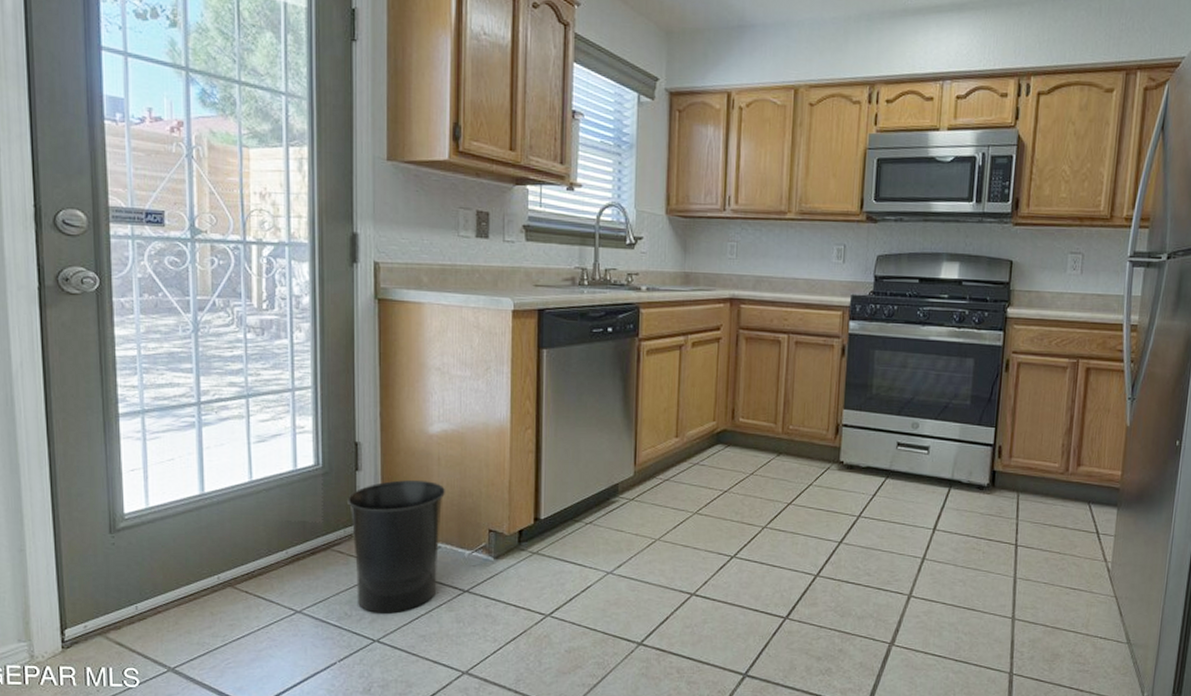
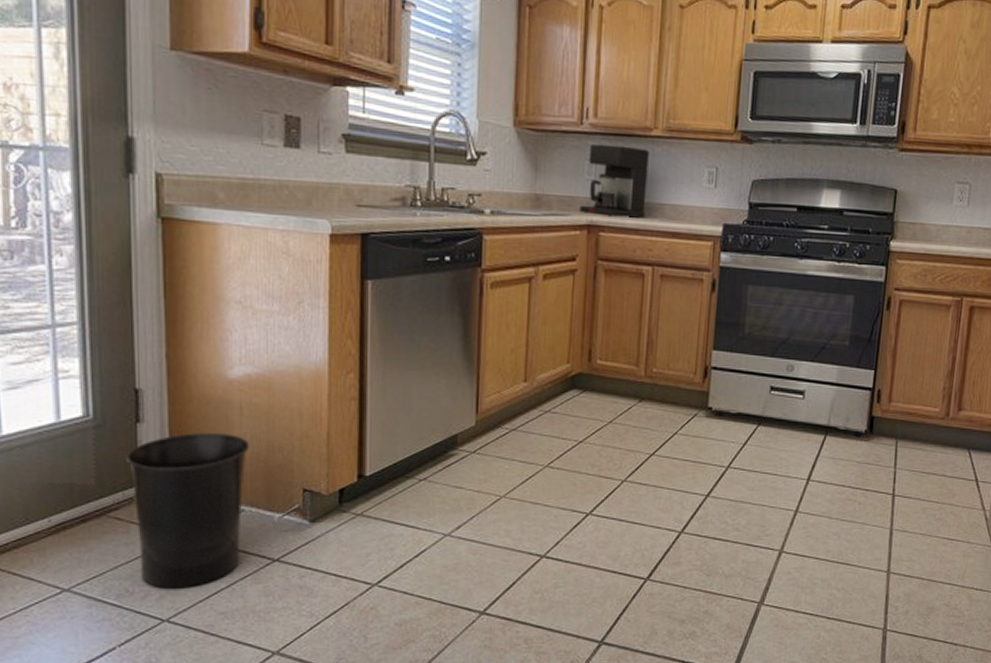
coffee maker: none [723,227,784,292] -> present [579,143,649,218]

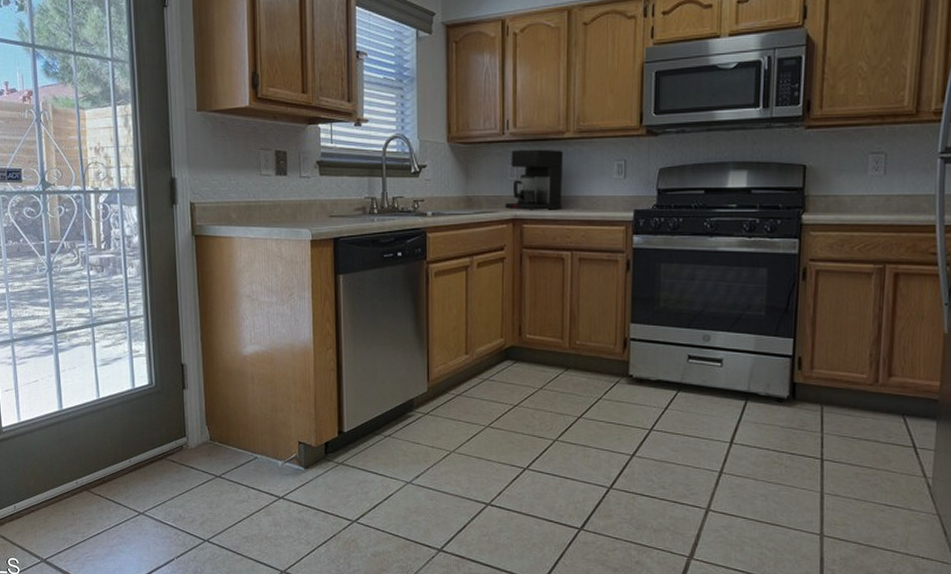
waste bin: present [127,432,249,589] -> none [177,396,259,517]

